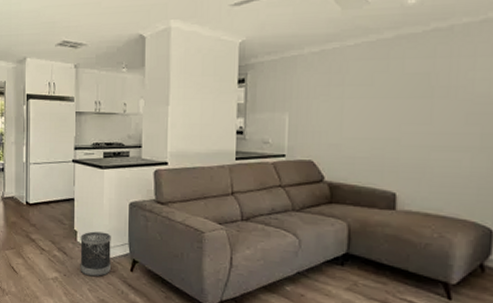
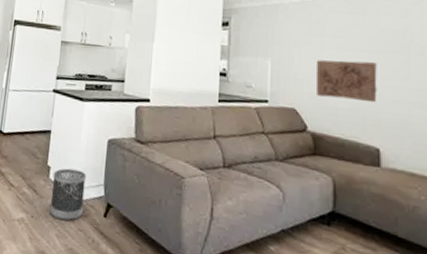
relief panel: none [333,109,399,149] -> present [315,60,377,103]

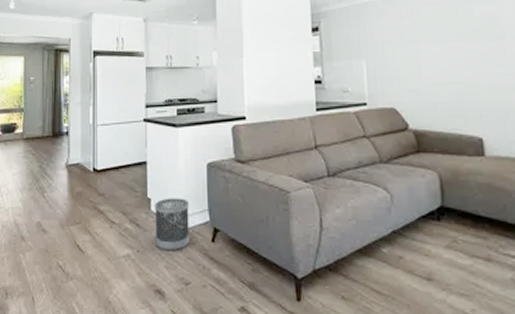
relief panel: present [315,60,377,103] -> none [411,51,476,93]

